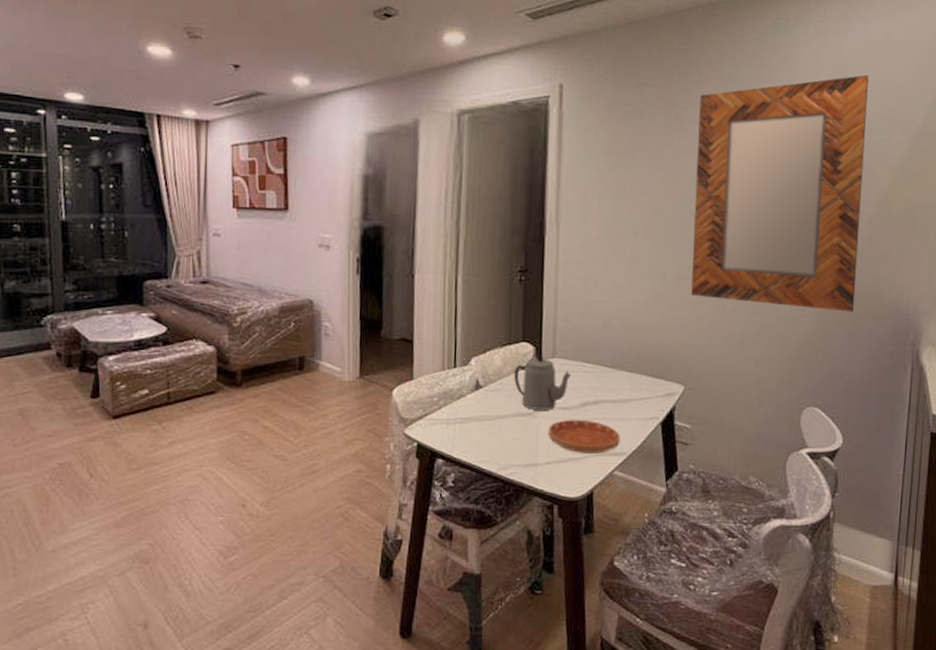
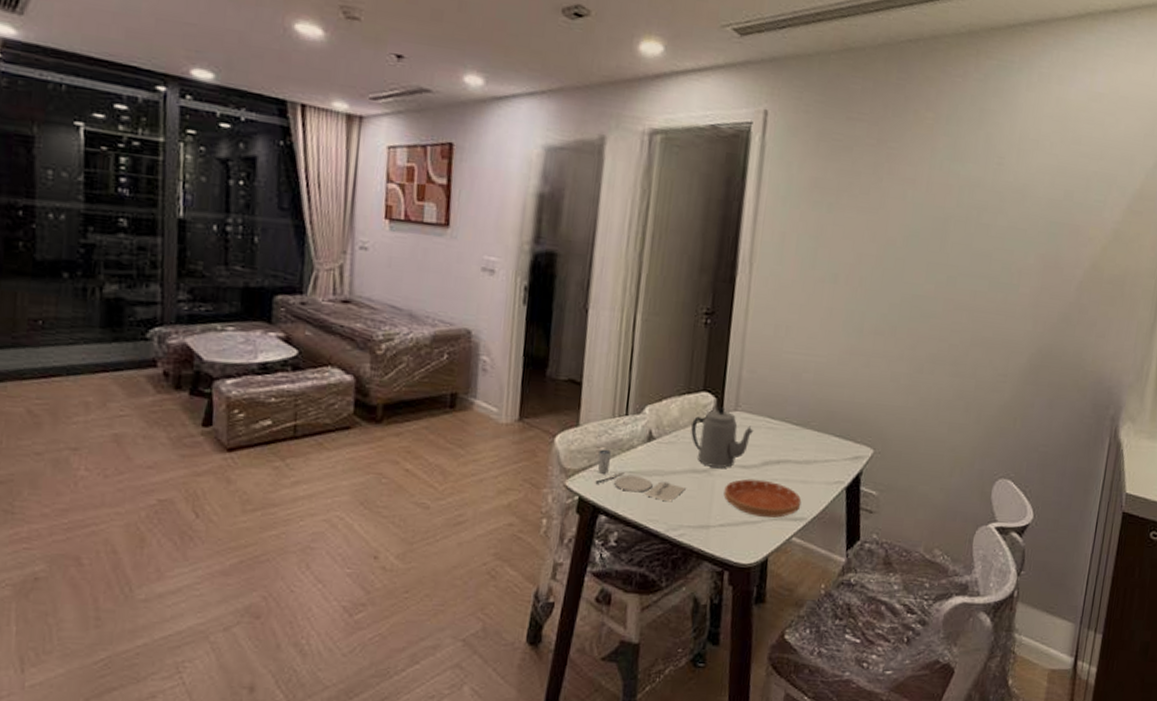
place setting: none [431,399,513,444] -> present [595,449,686,502]
home mirror: present [691,74,869,312] -> none [888,129,1091,381]

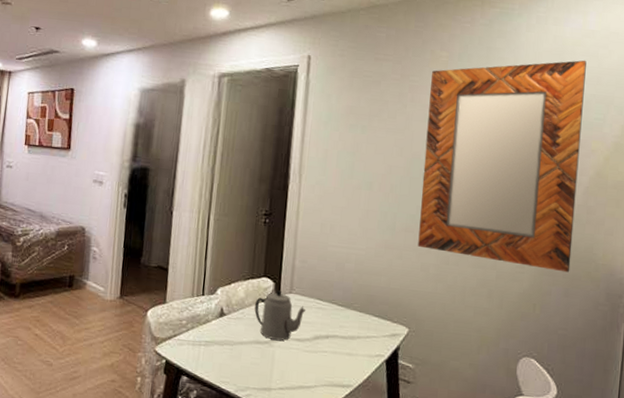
place setting: present [595,449,686,502] -> none [179,322,251,368]
saucer: present [723,478,802,519] -> none [282,350,348,384]
home mirror: none [888,129,1091,381] -> present [418,60,587,273]

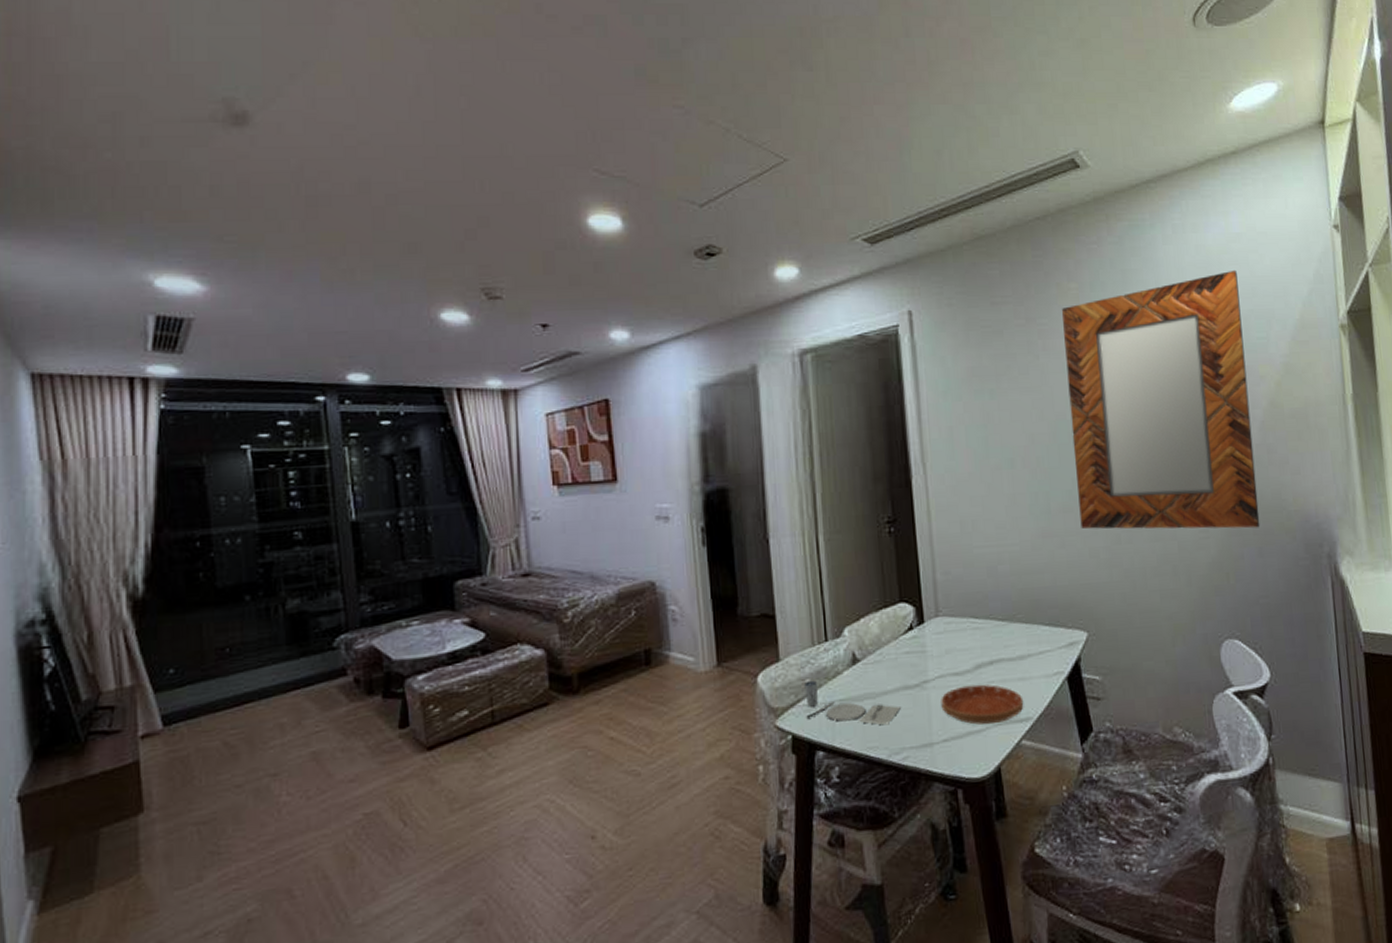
place setting: none [179,322,251,368] -> present [804,680,901,725]
teapot: present [254,290,306,341] -> none [894,615,960,680]
saucer: none [282,350,348,384] -> present [941,684,1024,725]

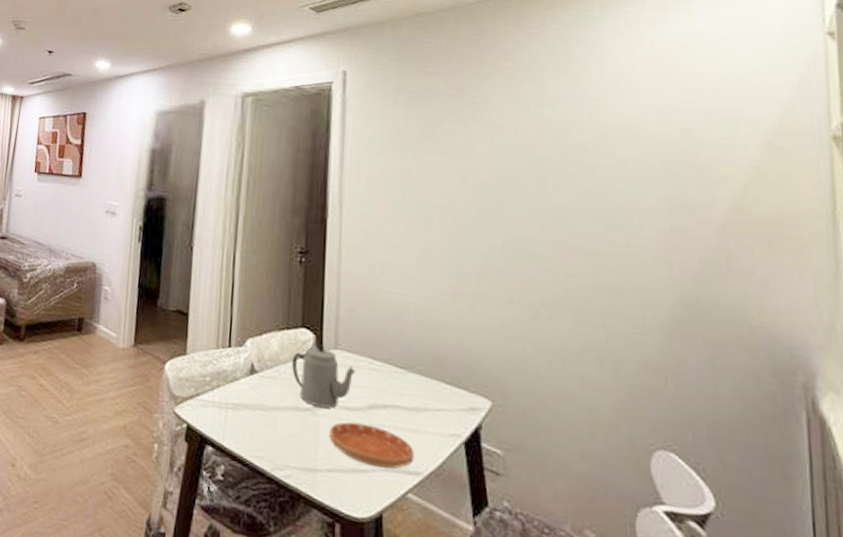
place setting: present [804,680,901,725] -> none [202,378,290,440]
teapot: none [894,615,960,680] -> present [292,344,356,409]
home mirror: present [1062,269,1260,530] -> none [494,66,712,337]

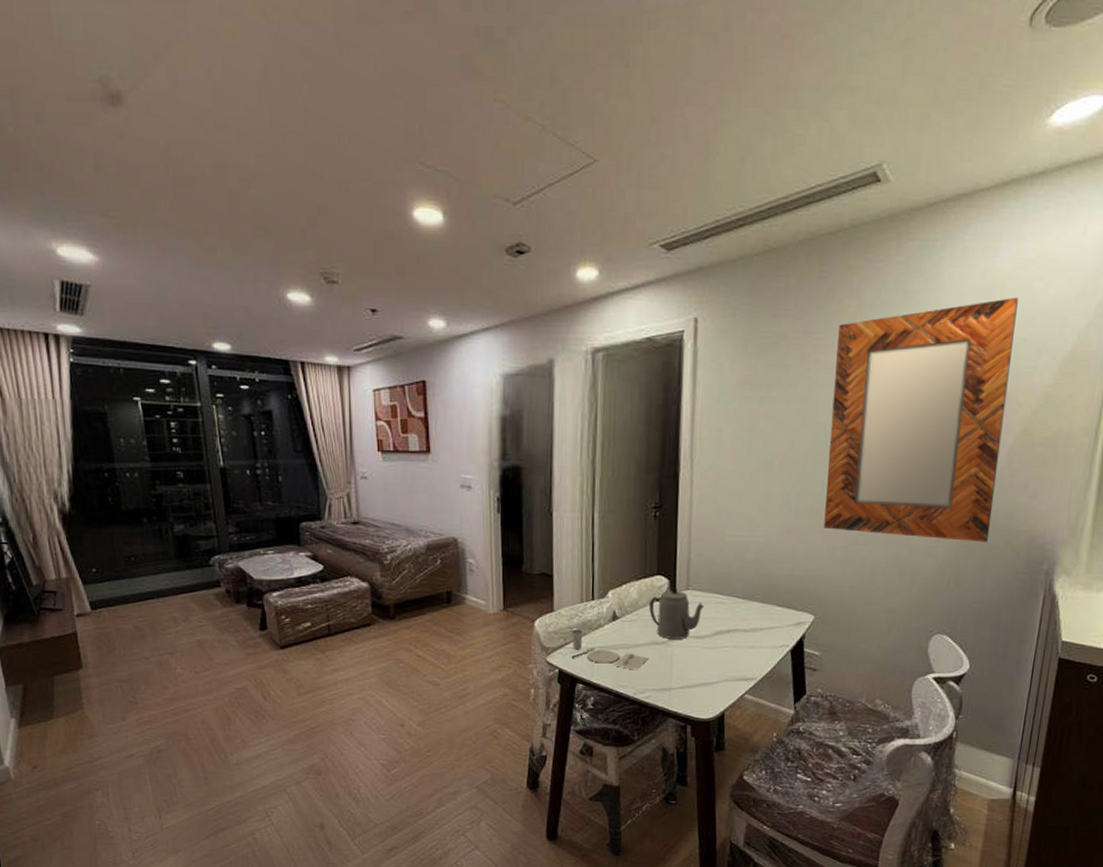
place setting: none [202,378,290,440] -> present [571,629,648,670]
saucer: present [329,422,415,470] -> none [682,647,751,680]
home mirror: none [494,66,712,337] -> present [823,297,1018,543]

